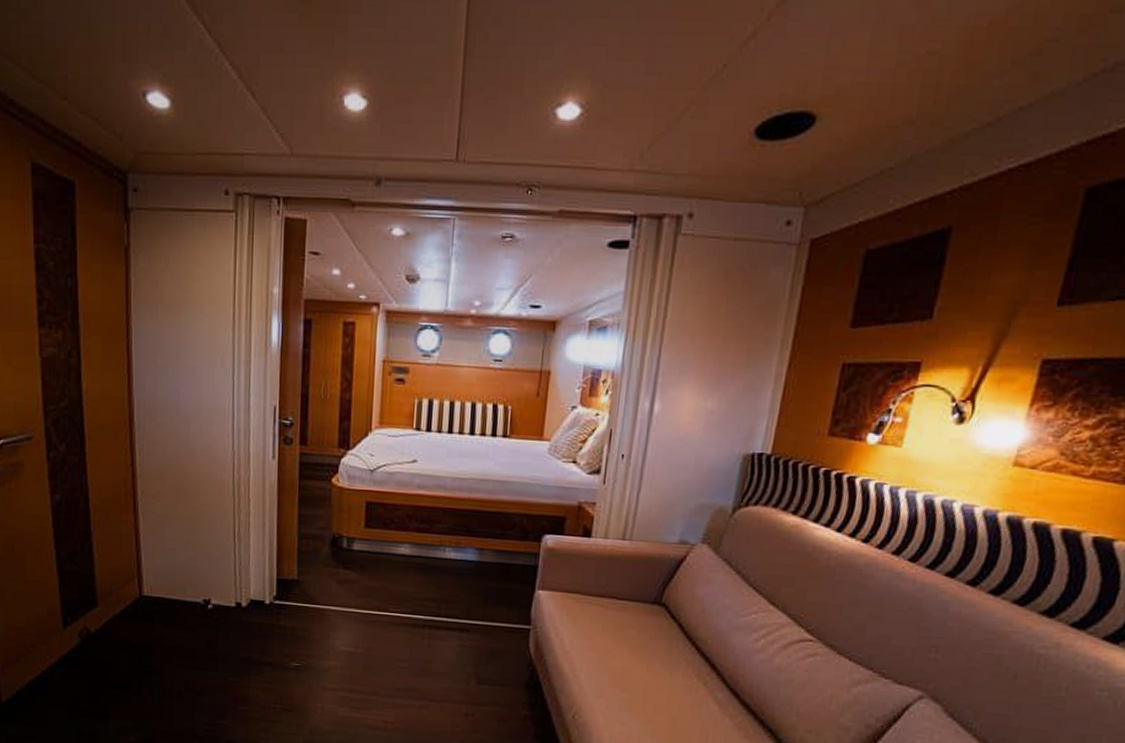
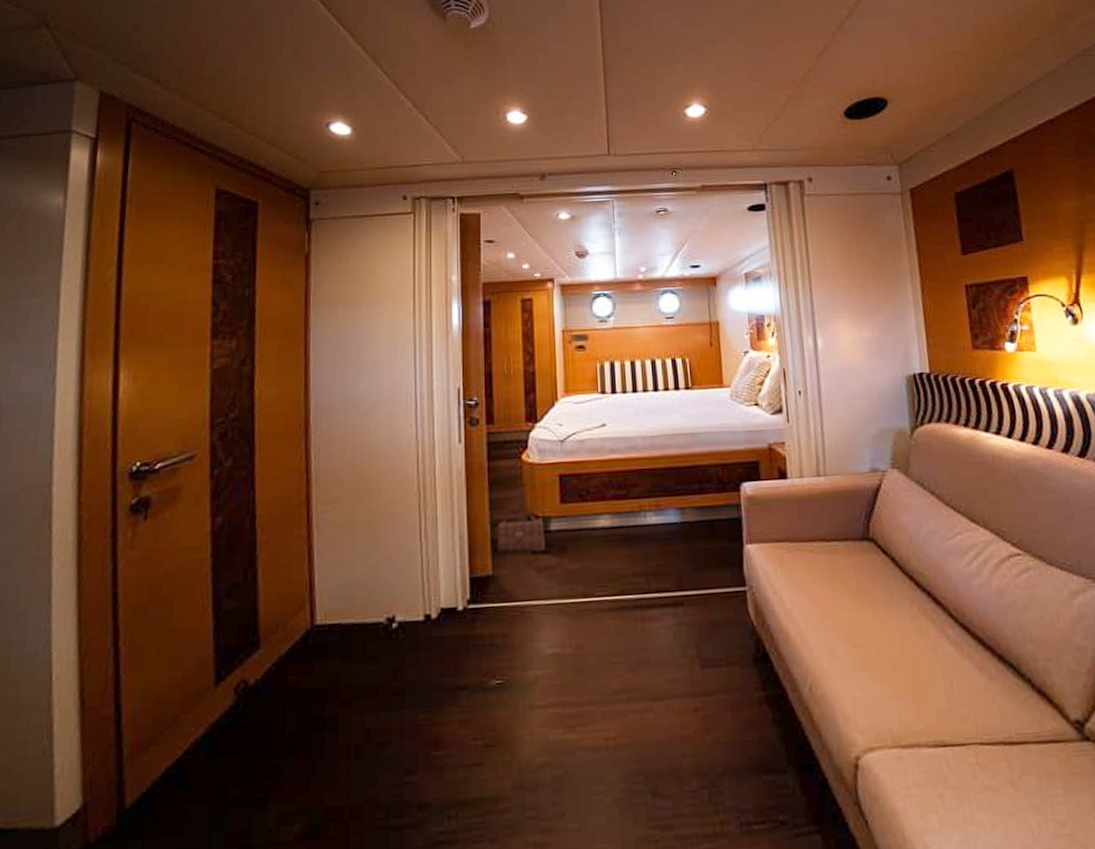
handbag: none [302,520,348,567] -> present [496,501,545,555]

